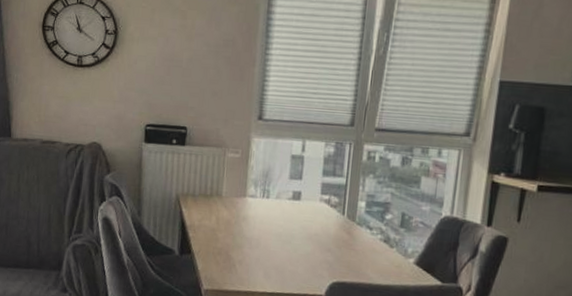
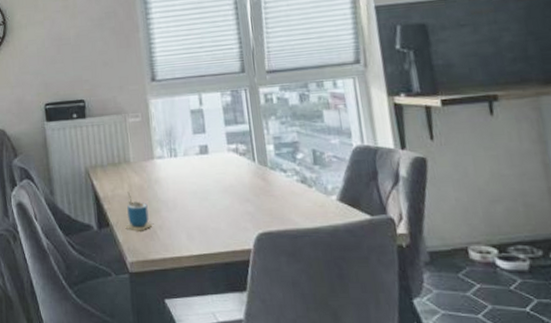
cup: none [206,224,233,263] -> present [125,192,153,231]

